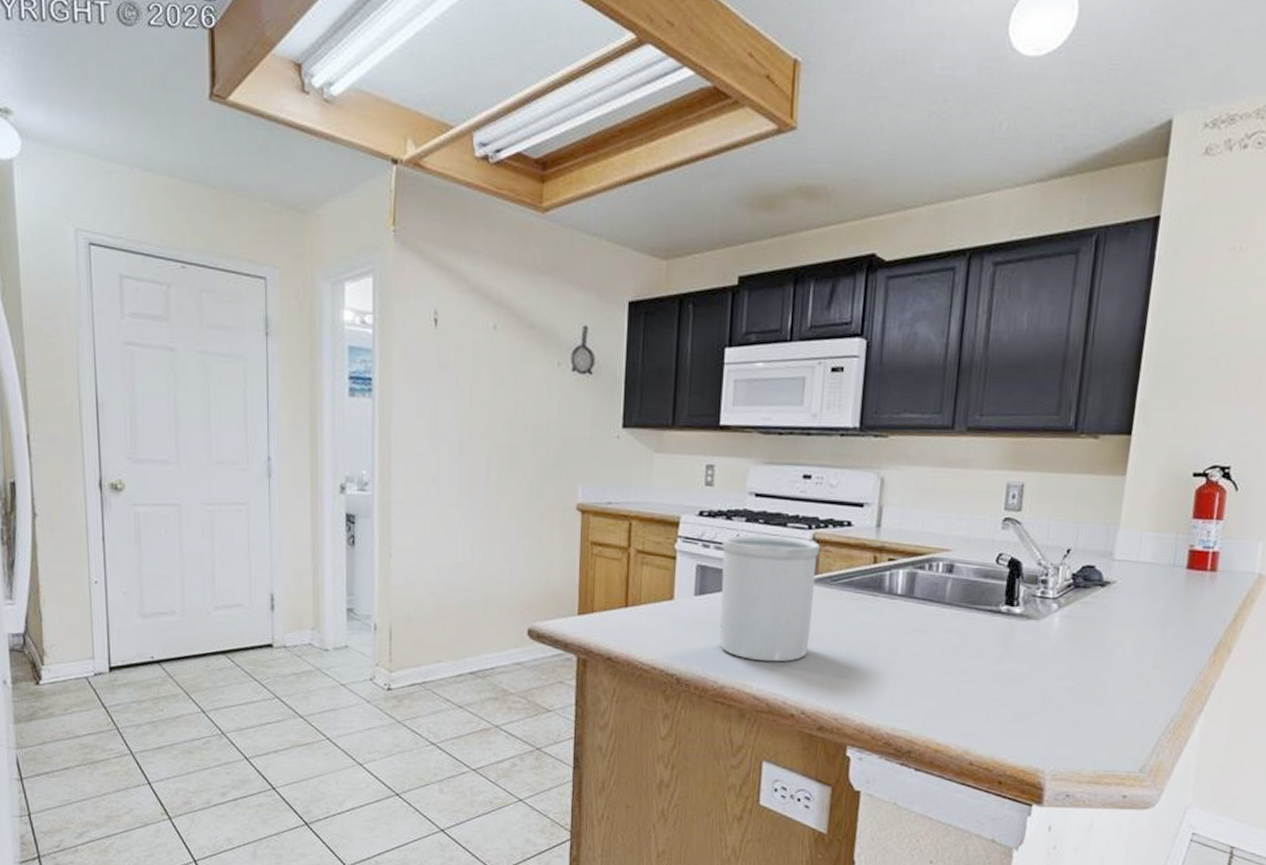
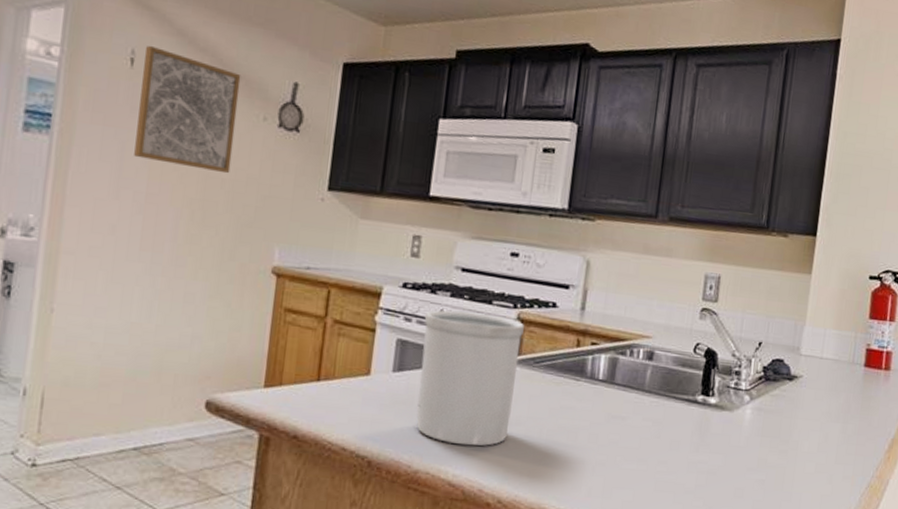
wall art: none [446,304,534,420] -> present [134,45,241,174]

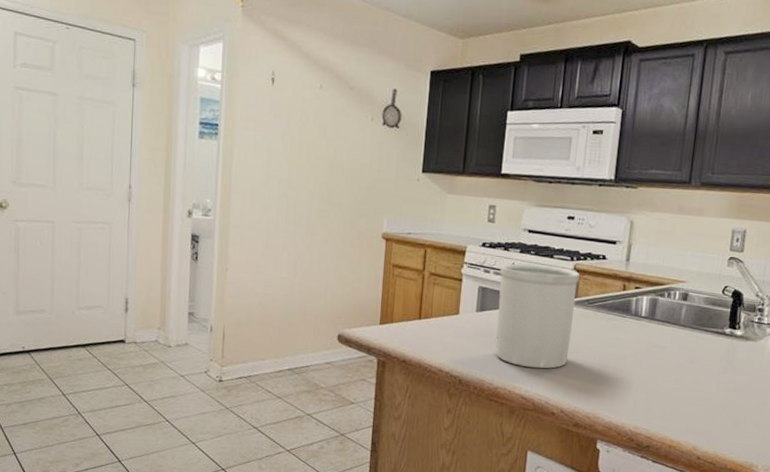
wall art: present [134,45,241,174] -> none [278,67,353,163]

